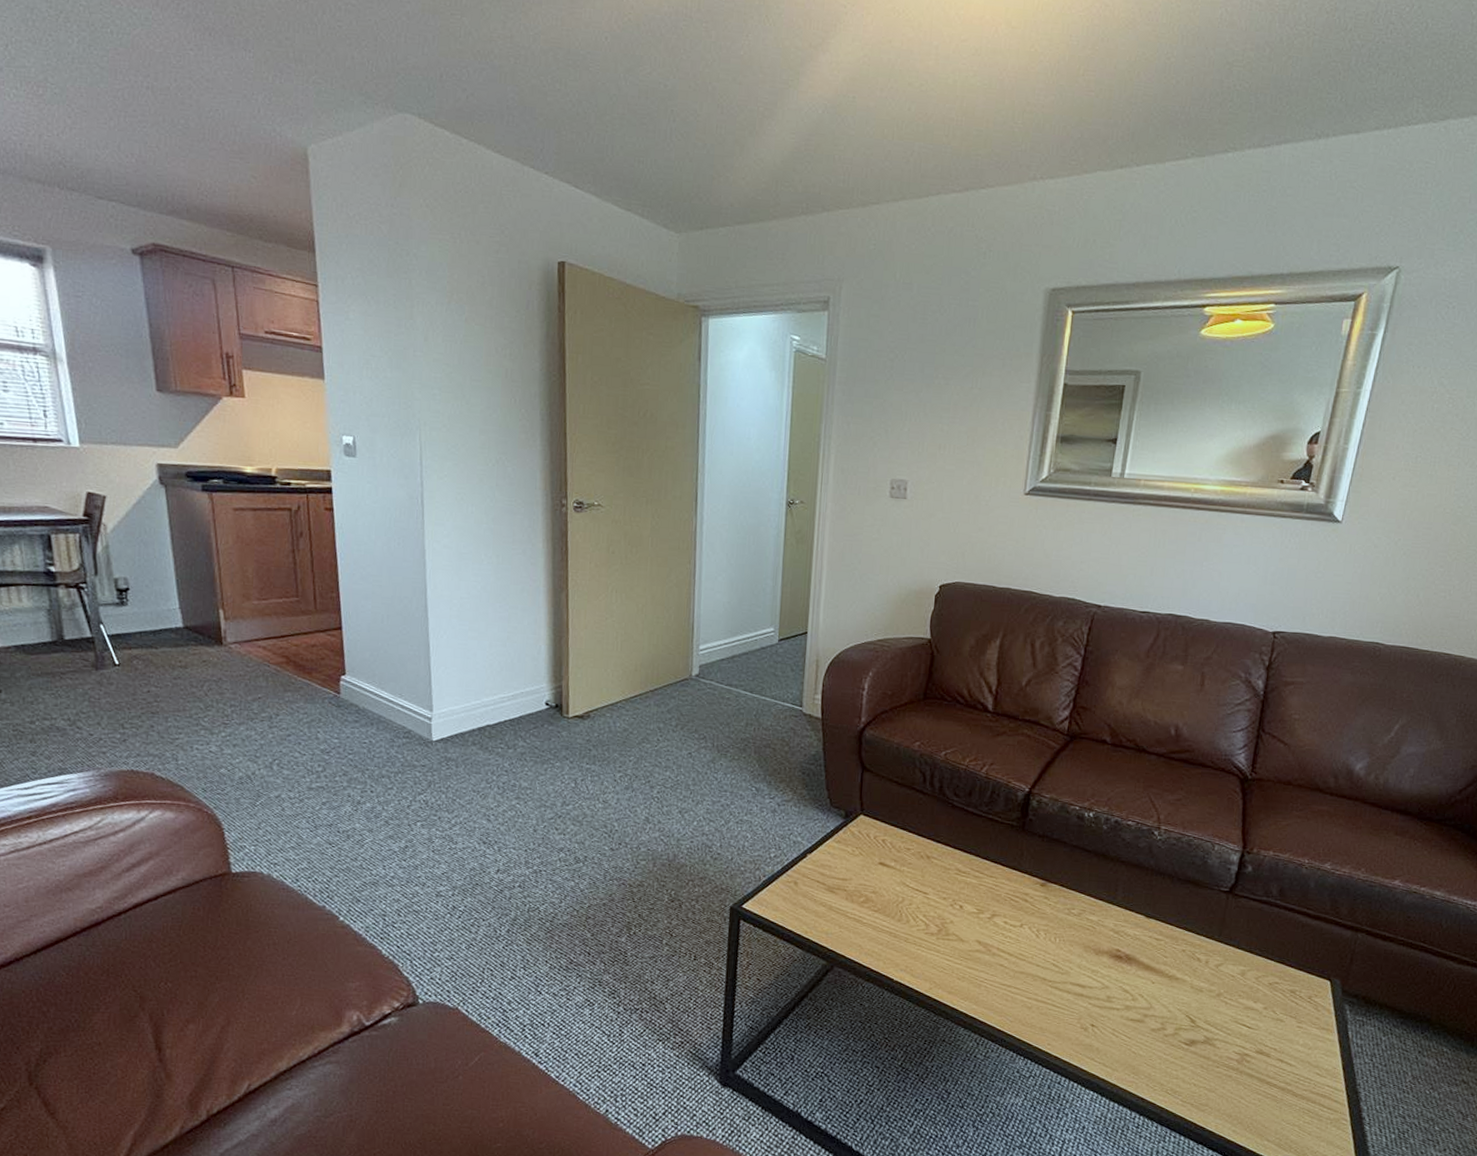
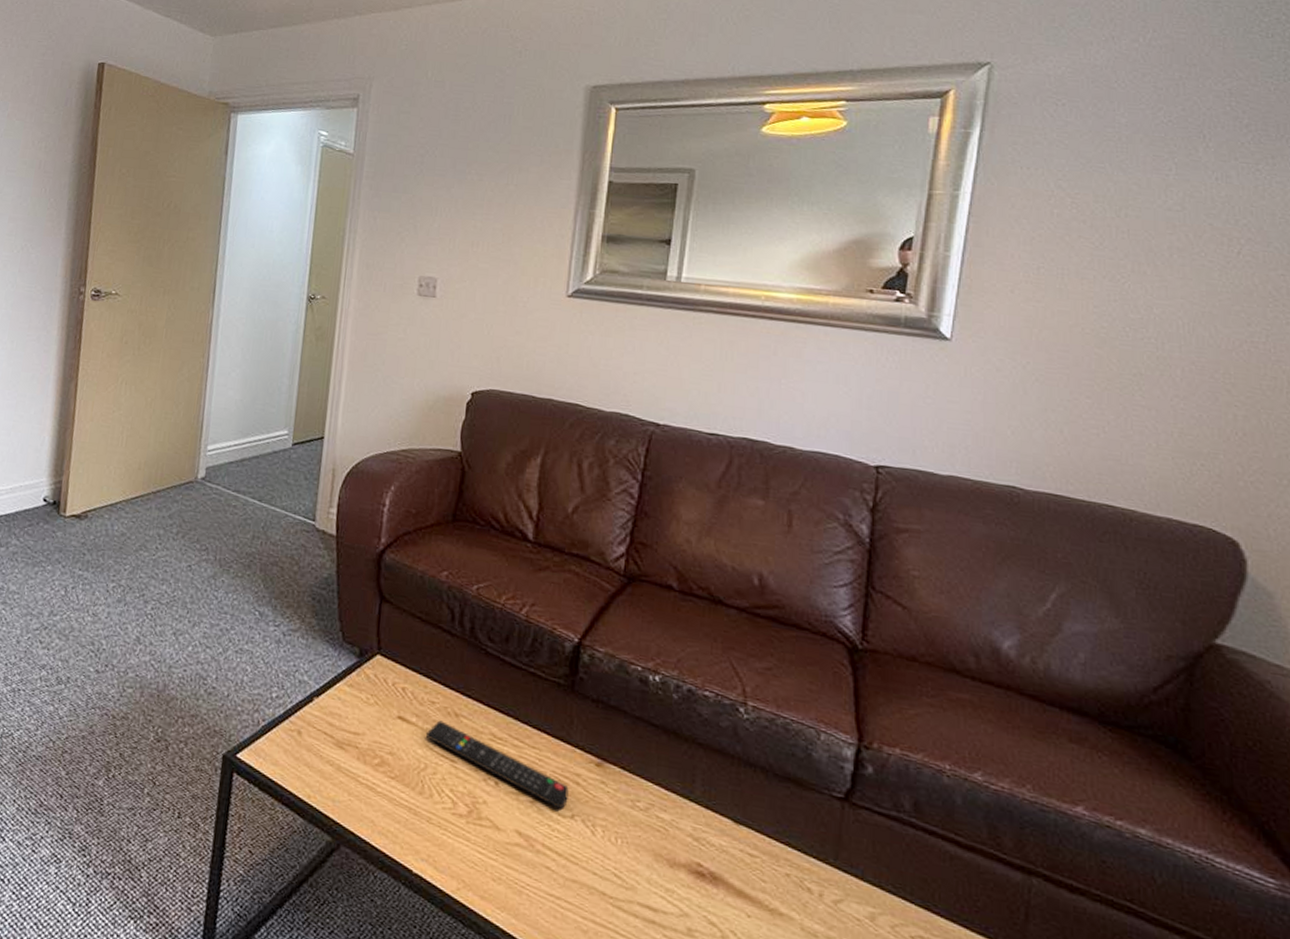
remote control: none [902,863,1019,921] -> present [425,720,569,809]

